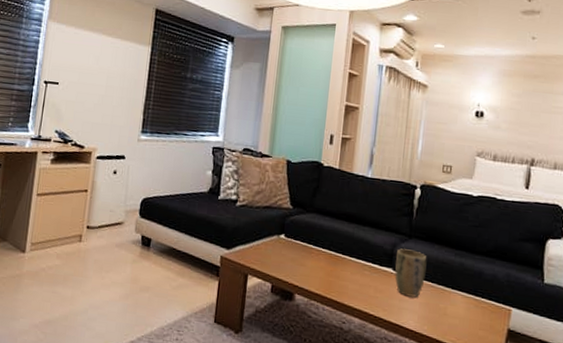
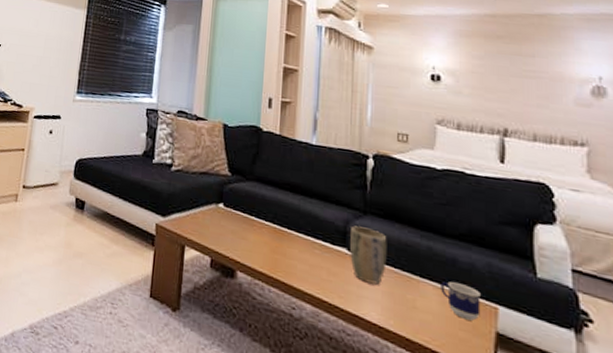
cup: none [467,291,499,321] -> present [441,282,480,321]

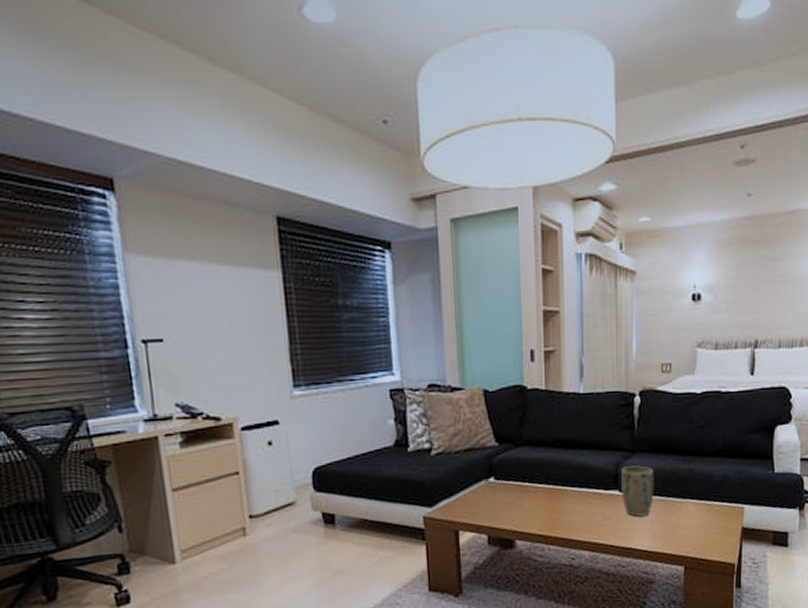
cup: present [441,282,480,321] -> none [699,494,731,524]

